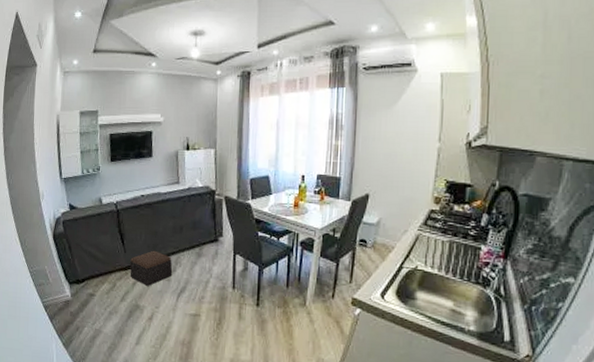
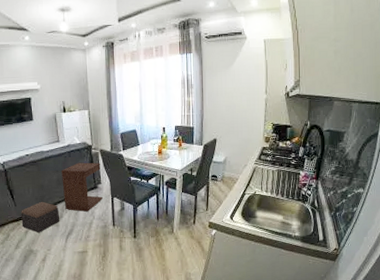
side table: none [178,209,224,268] -> present [61,162,103,212]

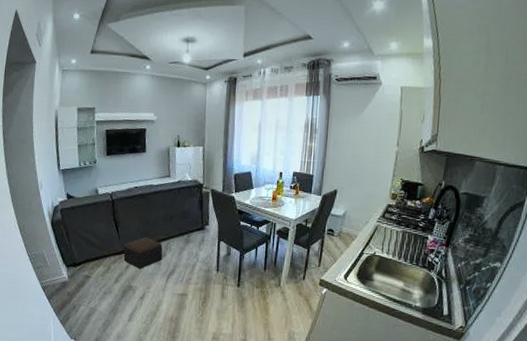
side table: present [61,162,103,212] -> none [168,200,210,253]

